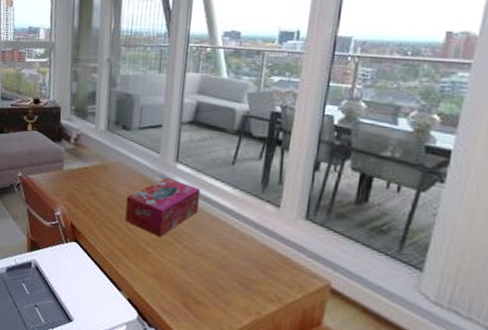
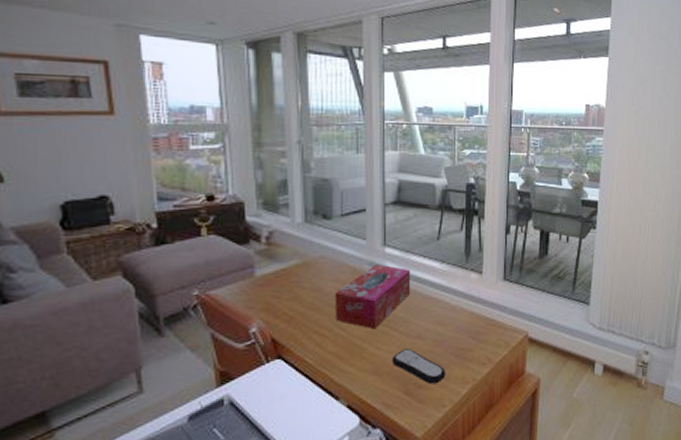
remote control: none [173,262,228,306] -> present [391,348,446,384]

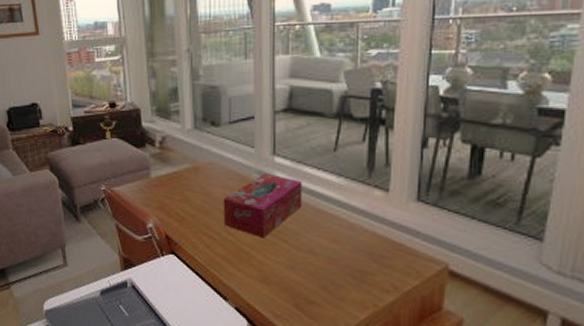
remote control: present [391,348,446,384] -> none [280,262,341,303]

